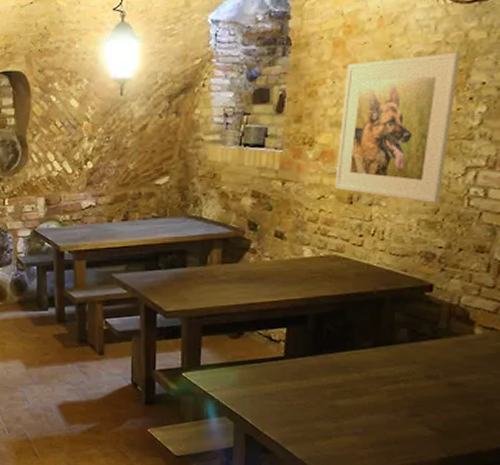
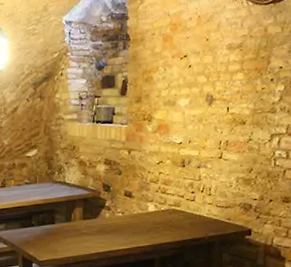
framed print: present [335,51,460,203] -> none [170,43,262,164]

